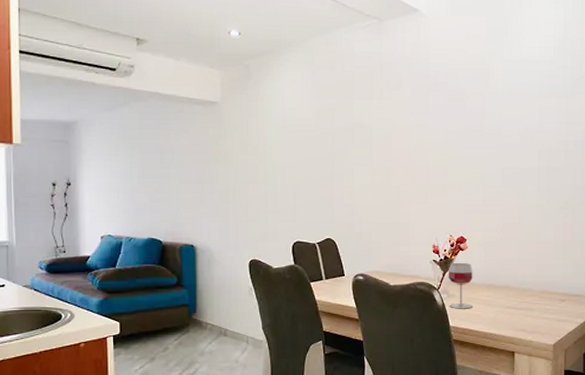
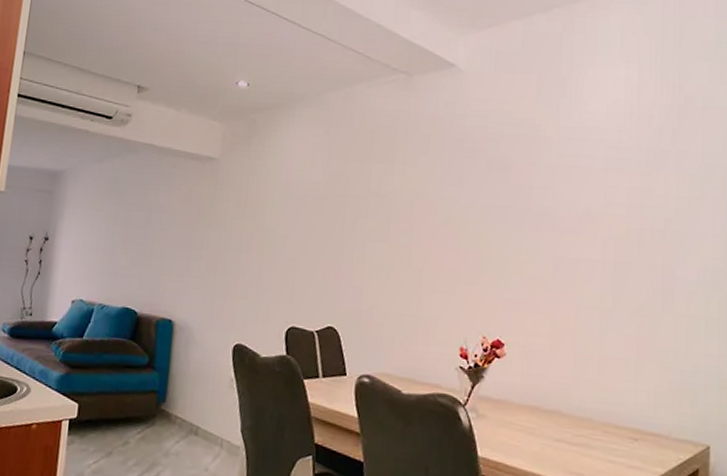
wineglass: present [448,262,474,309] -> none [478,372,513,437]

